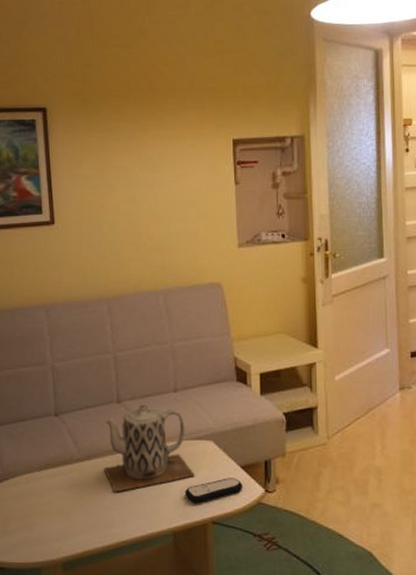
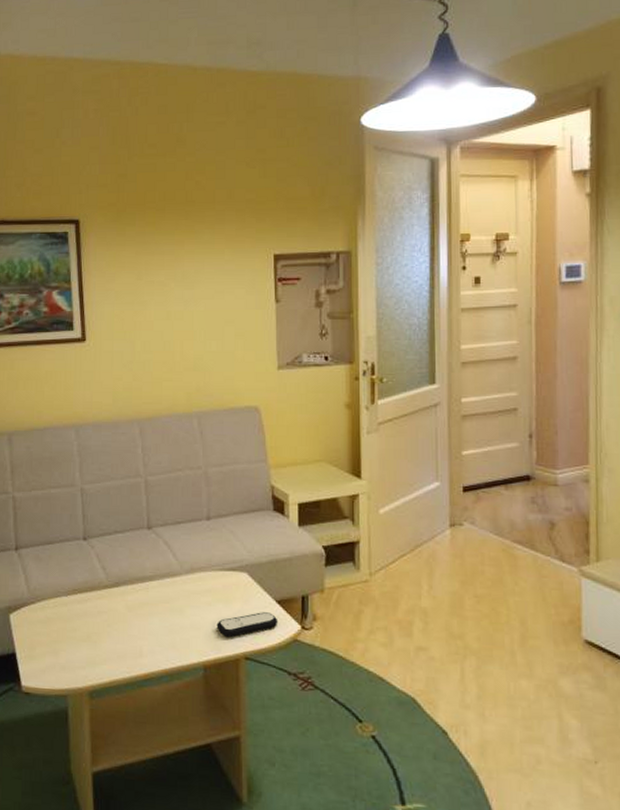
teapot: present [104,403,195,492] -> none [133,530,227,622]

